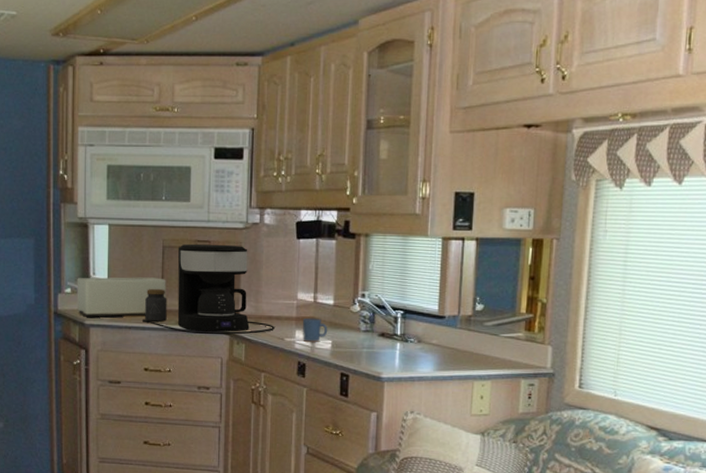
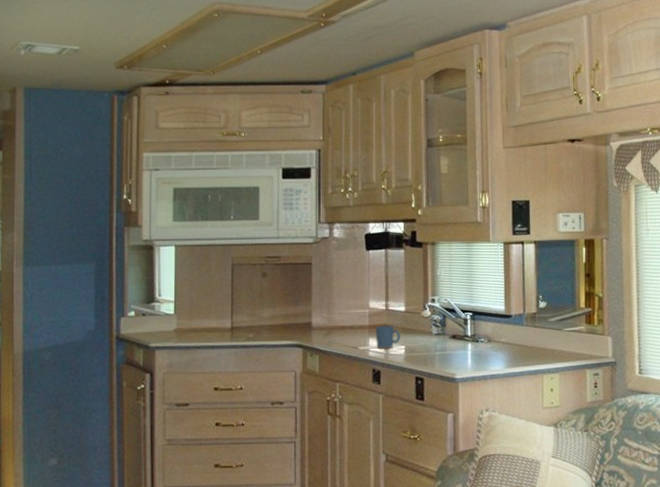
toaster: present [77,277,166,318] -> none [141,295,236,341]
coffee maker: present [141,243,274,335] -> none [211,259,348,349]
jar: present [145,288,167,322] -> none [214,306,237,339]

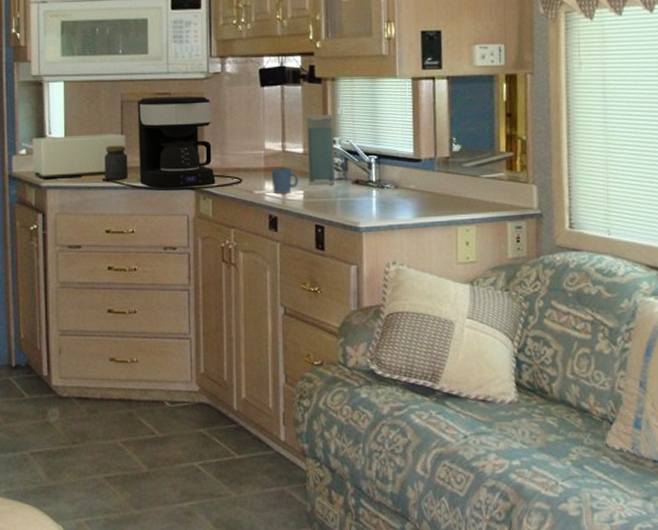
toaster: none [141,295,236,341] -> present [32,134,126,180]
coffee maker: none [211,259,348,349] -> present [101,96,242,191]
jar: none [214,306,237,339] -> present [105,145,128,180]
soap dispenser: none [408,274,434,342] -> present [306,113,335,186]

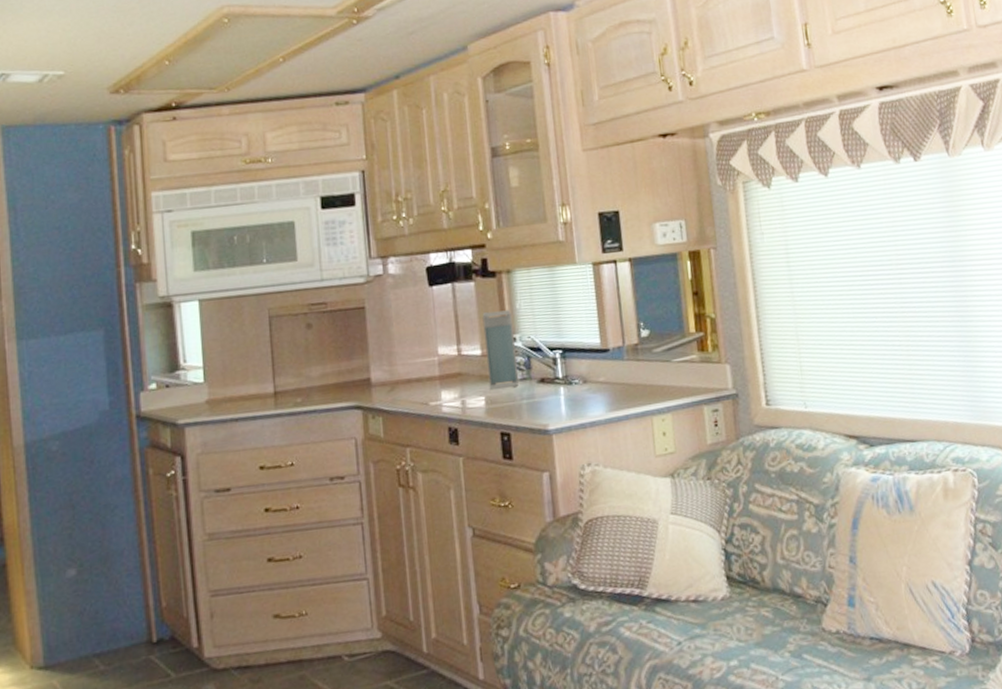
toaster: present [32,134,126,180] -> none [163,354,279,416]
coffee maker: present [101,96,242,191] -> none [250,303,416,416]
jar: present [105,145,128,180] -> none [253,366,283,408]
mug: present [271,168,299,193] -> none [447,373,479,403]

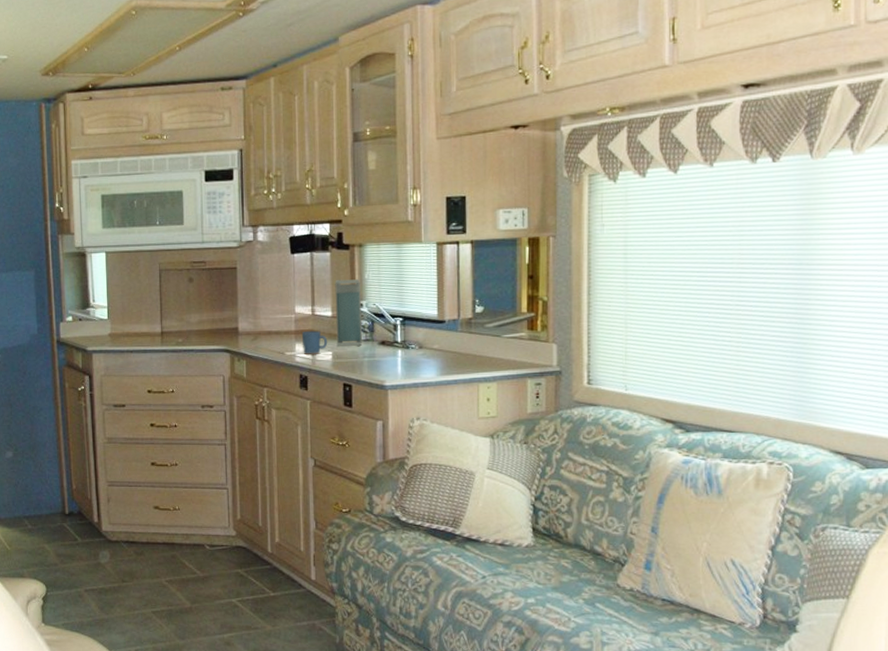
mug: none [447,373,479,403] -> present [301,330,328,354]

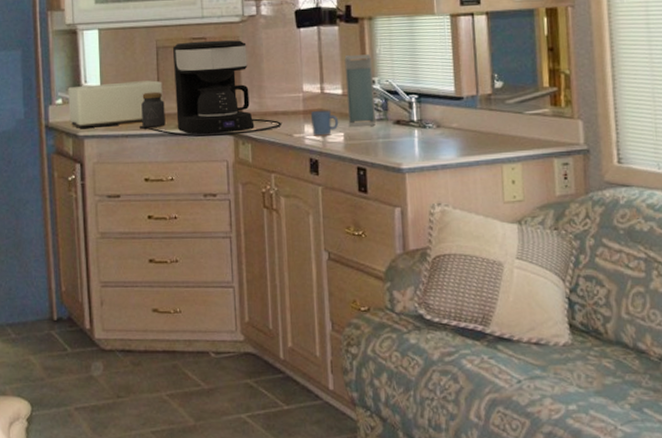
toaster: none [77,300,165,344] -> present [68,80,163,129]
coffee maker: none [142,264,274,354] -> present [139,40,281,138]
jar: none [145,311,167,344] -> present [141,91,166,127]

